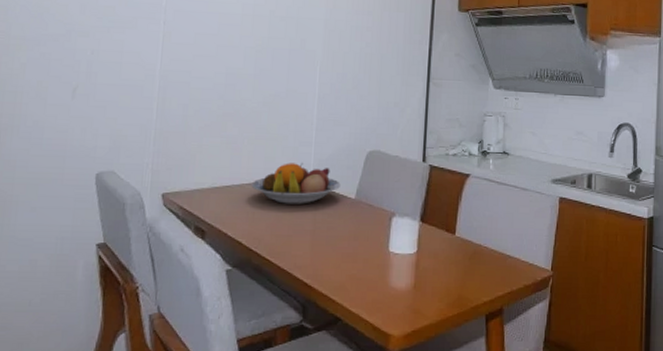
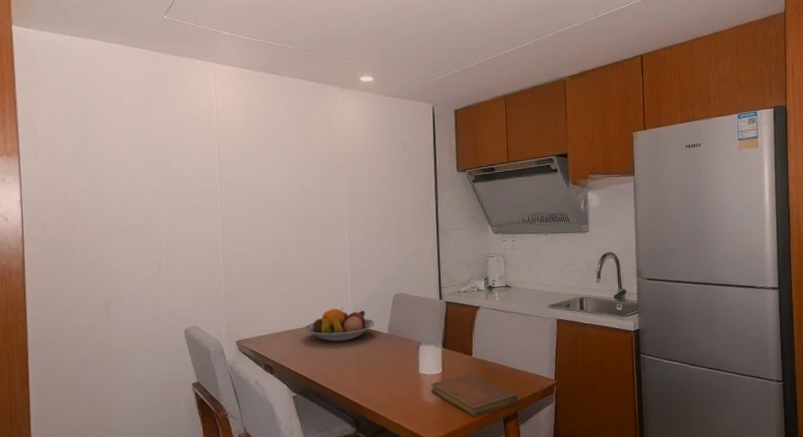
notebook: none [401,257,507,310] -> present [431,374,519,416]

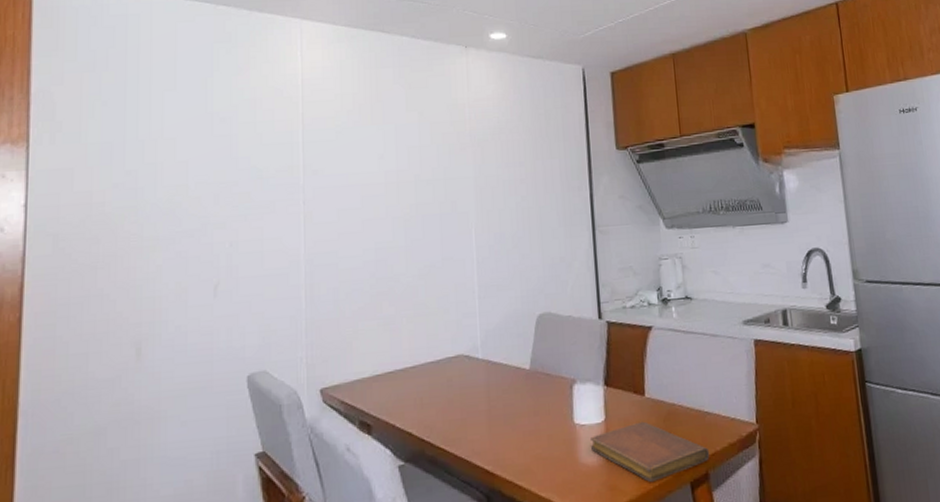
fruit bowl: present [304,308,375,342] -> none [415,337,512,385]

